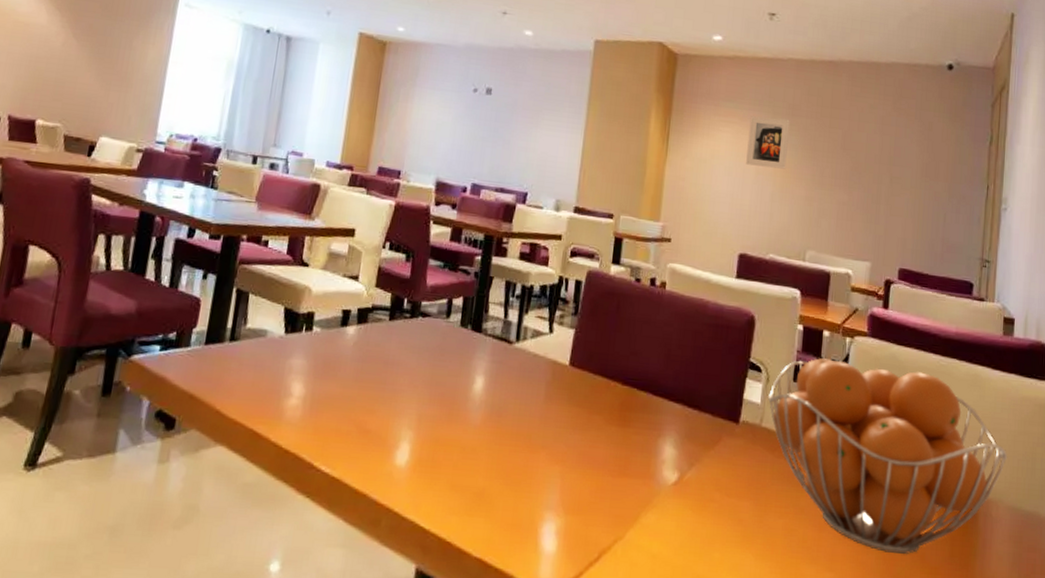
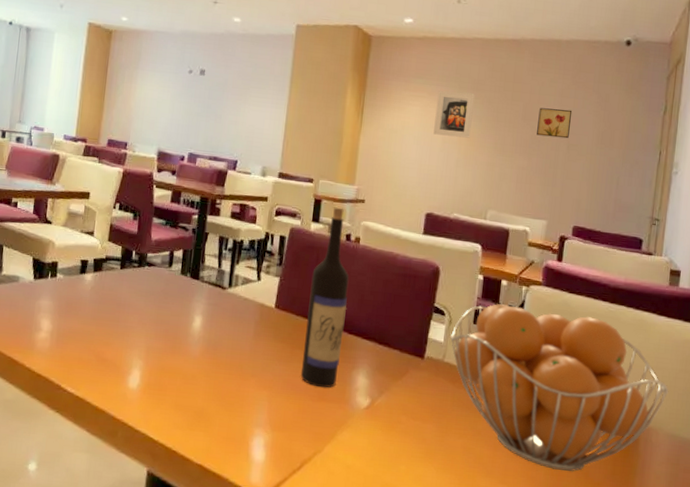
wine bottle: none [598,247,654,461] -> present [300,207,349,388]
wall art: none [857,136,894,171] -> present [537,107,573,139]

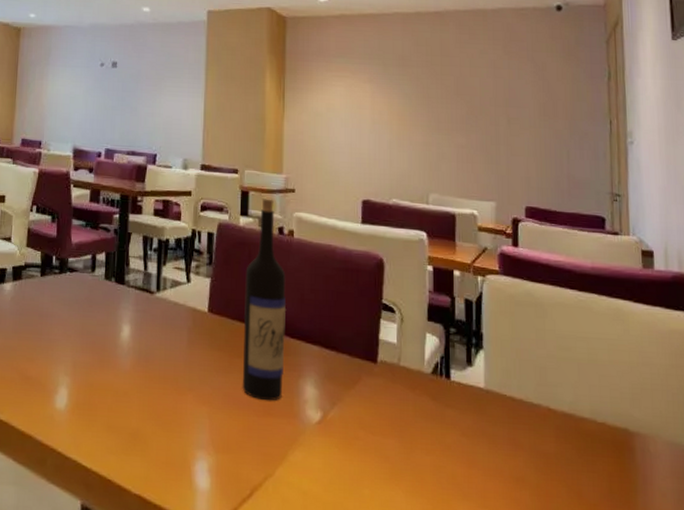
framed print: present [433,91,475,138] -> none [361,69,401,118]
fruit basket: present [449,304,669,472] -> none [403,297,661,492]
wall art: present [537,107,573,139] -> none [472,81,509,112]

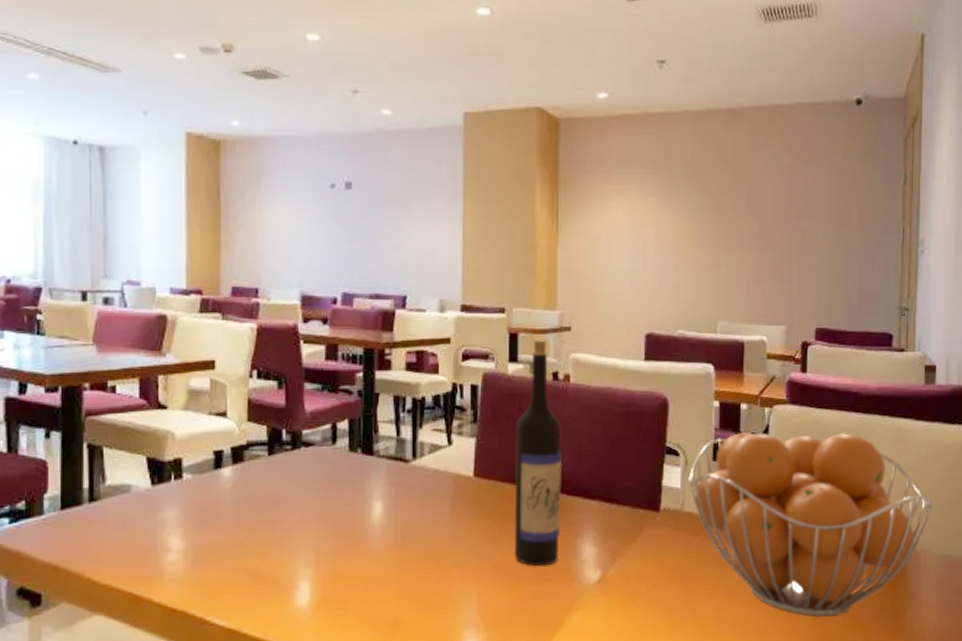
fruit basket: none [403,297,661,492] -> present [687,432,934,617]

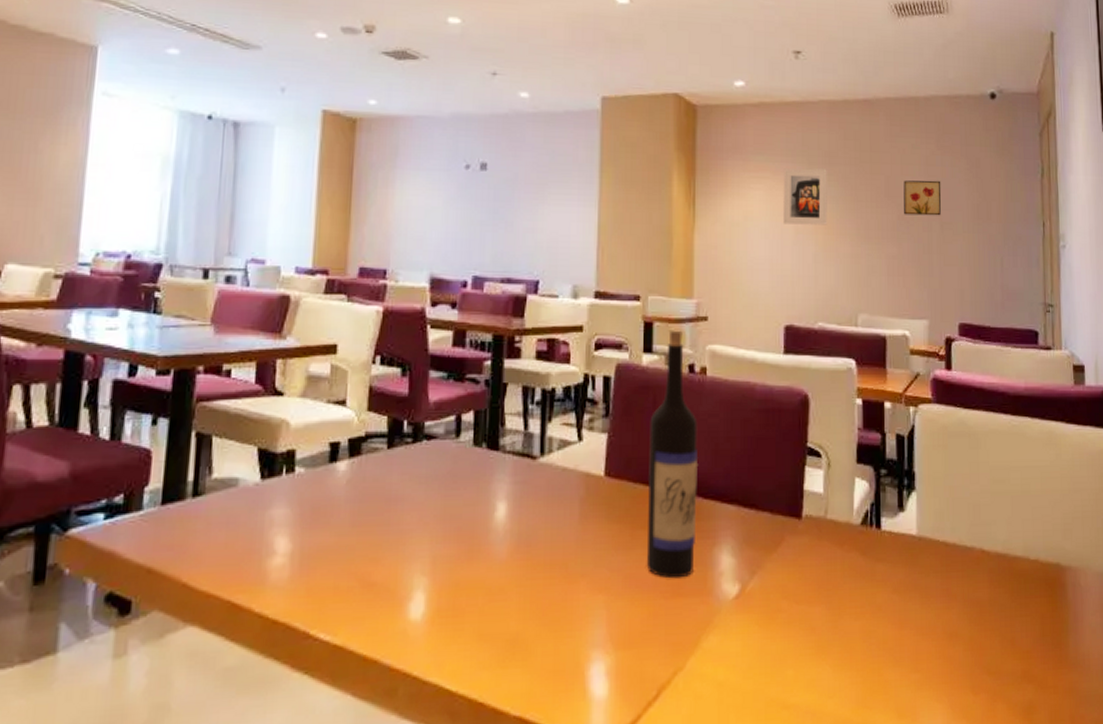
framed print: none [645,180,689,236] -> present [783,168,827,225]
fruit basket: present [687,432,934,617] -> none [830,433,1091,642]
wall art: none [765,189,803,224] -> present [903,180,942,216]

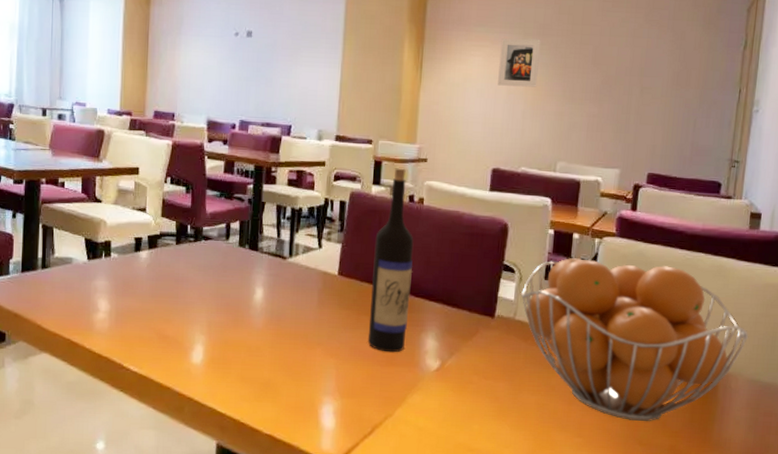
fruit basket: none [830,433,1091,642] -> present [520,258,749,422]
wall art: present [903,180,942,216] -> none [608,50,646,82]

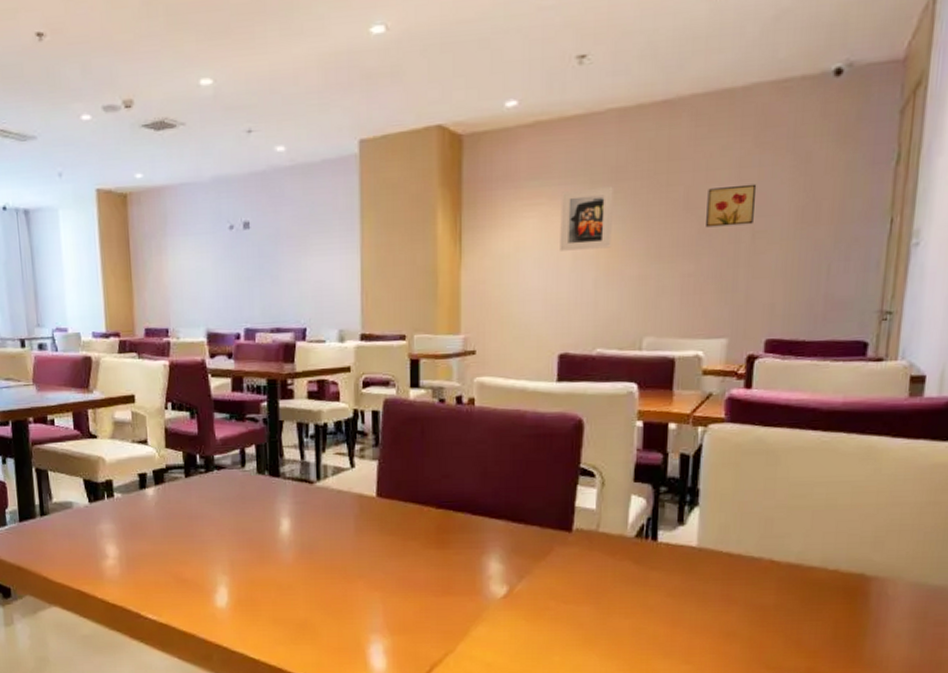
wine bottle: present [367,168,414,353] -> none [417,365,467,581]
fruit basket: present [520,258,749,422] -> none [603,452,911,642]
wall art: none [608,50,646,82] -> present [706,184,757,228]

